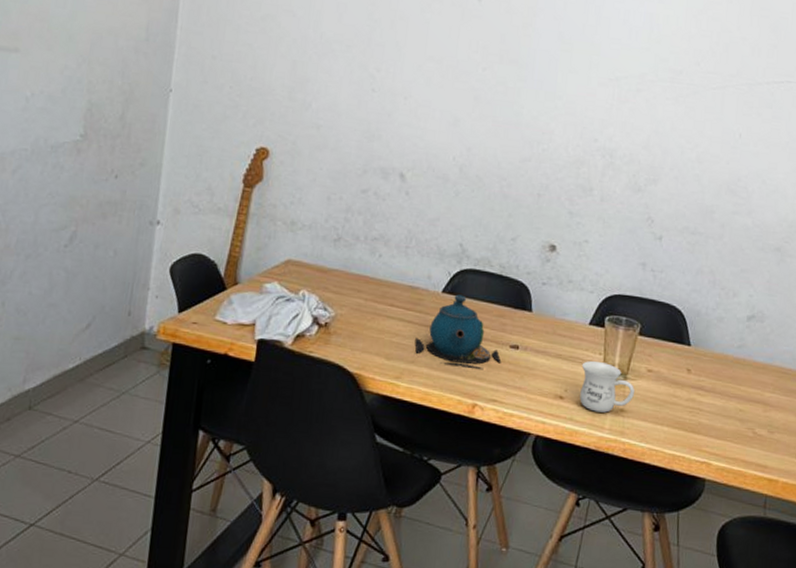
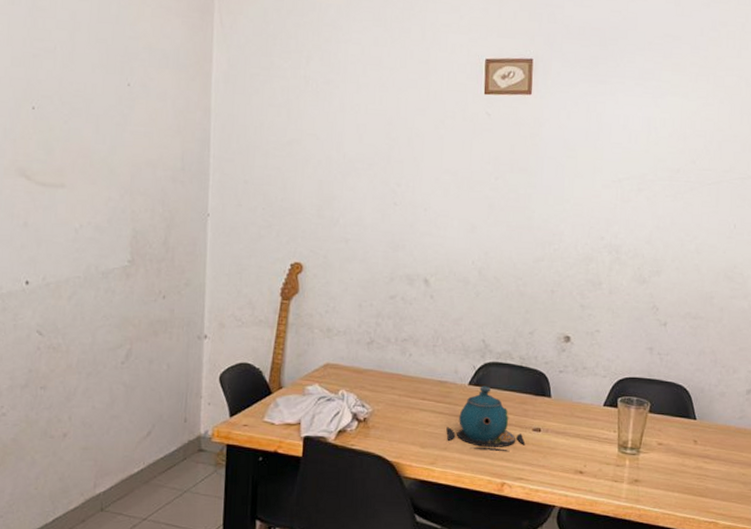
mug: present [580,361,635,413] -> none [598,439,648,484]

